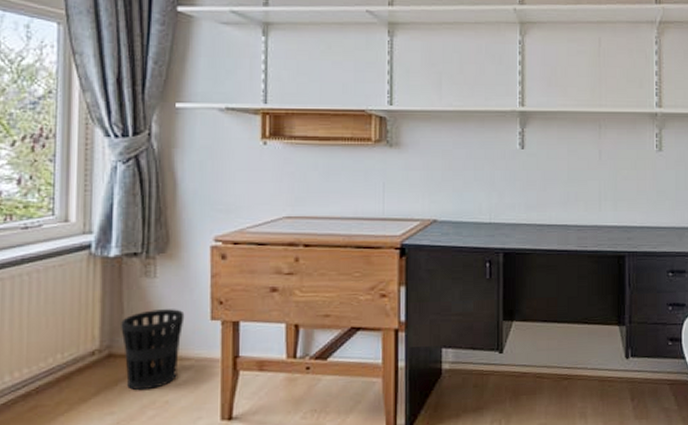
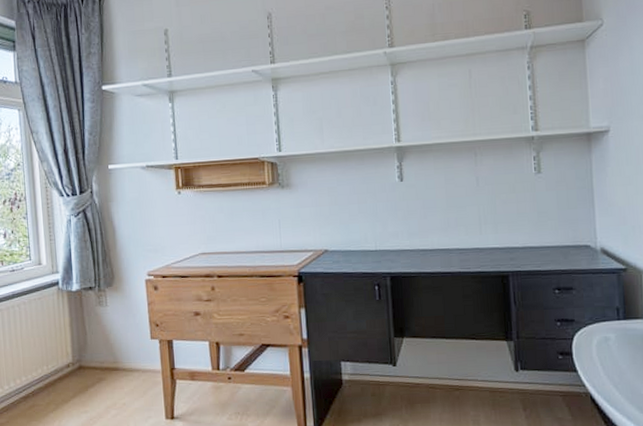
wastebasket: present [121,309,185,391] -> none [85,331,131,395]

